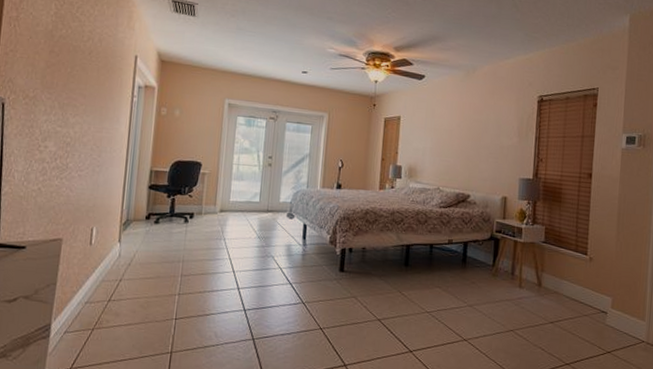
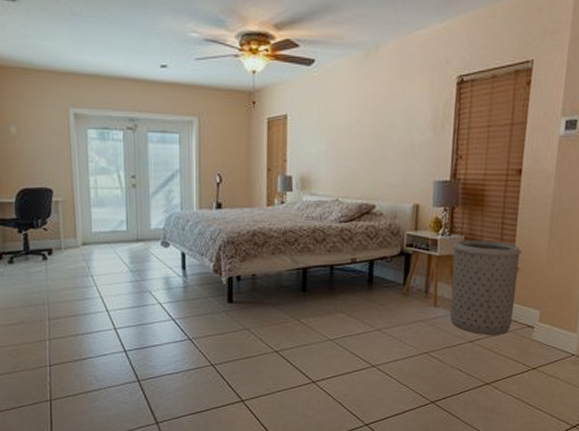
laundry basket: none [533,230,594,318] -> present [450,240,522,335]

